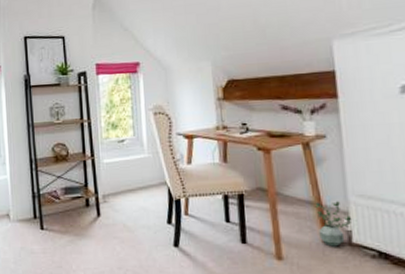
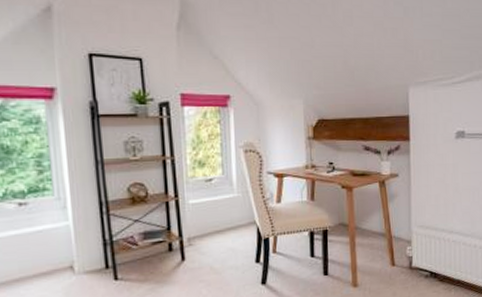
potted plant: present [315,201,351,247] -> none [386,232,412,272]

